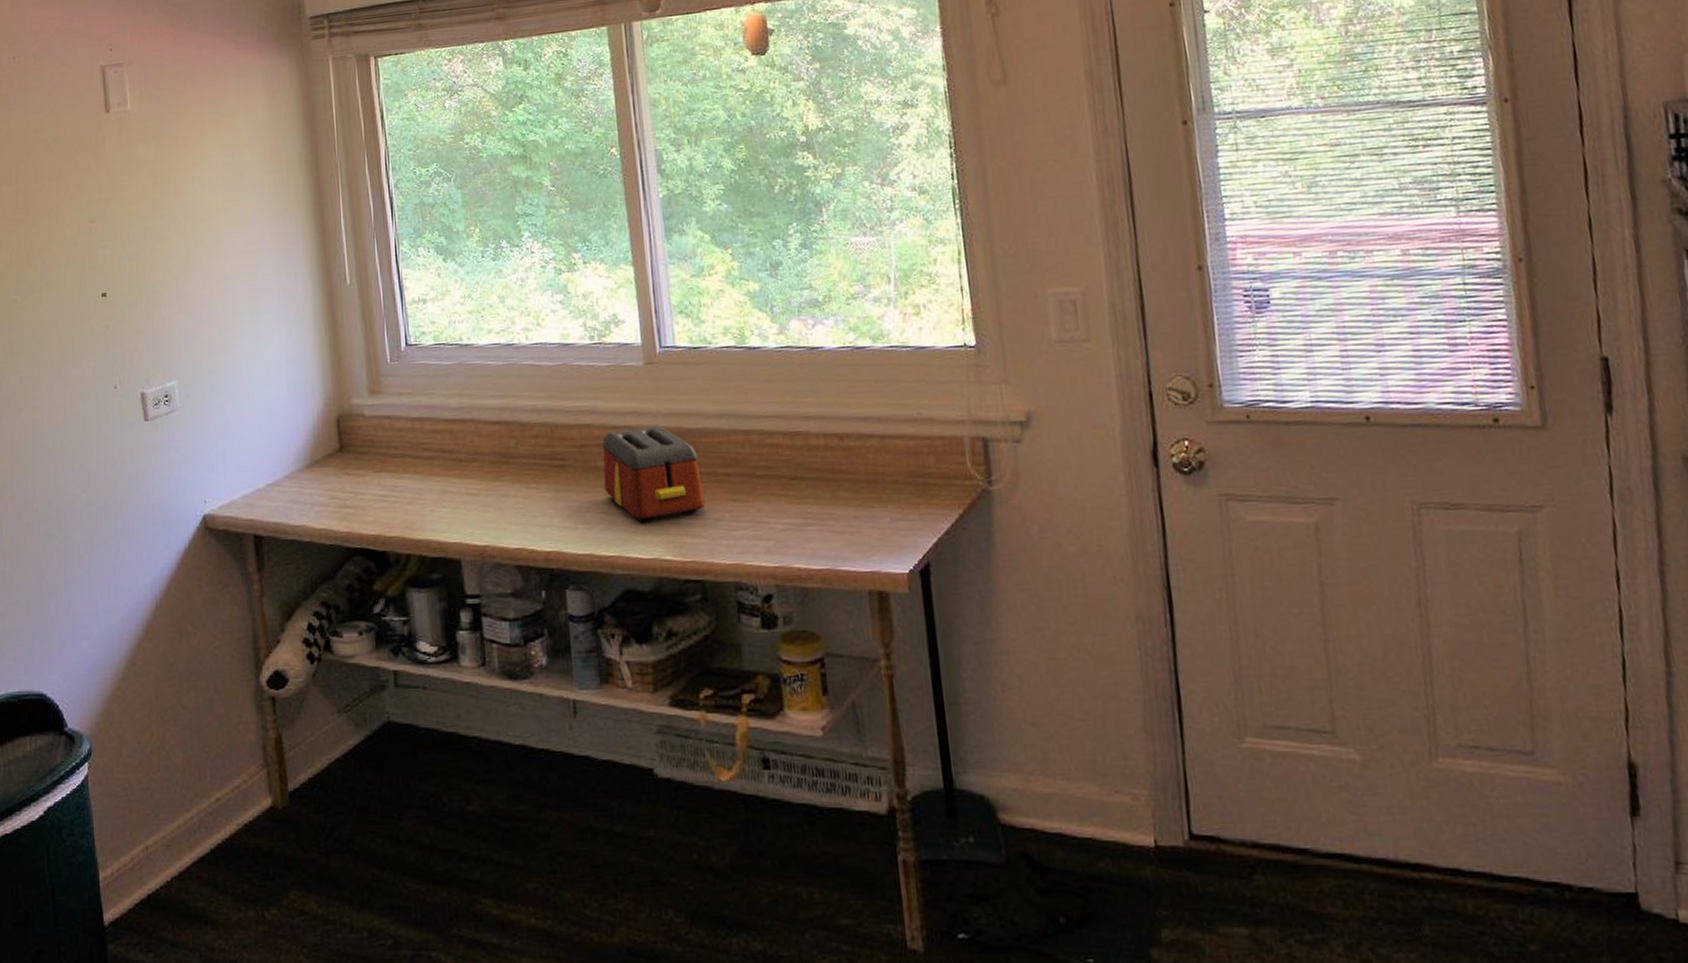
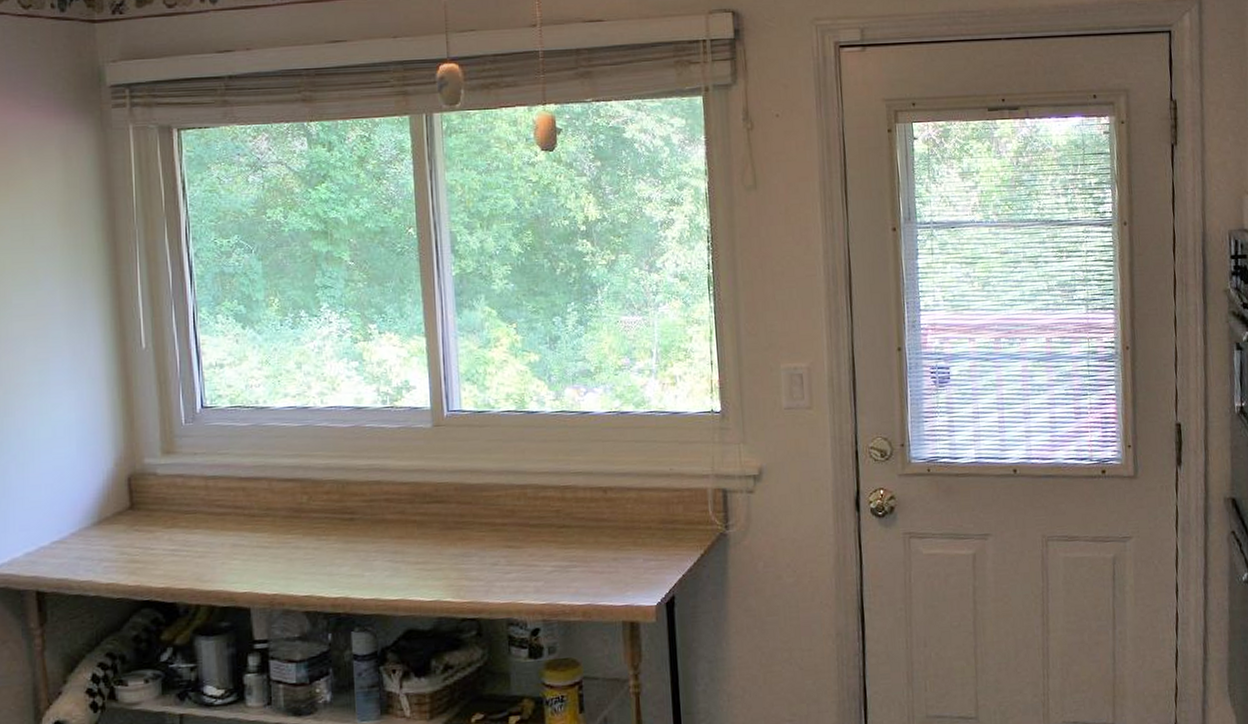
toaster: present [602,425,705,523] -> none [390,481,483,570]

